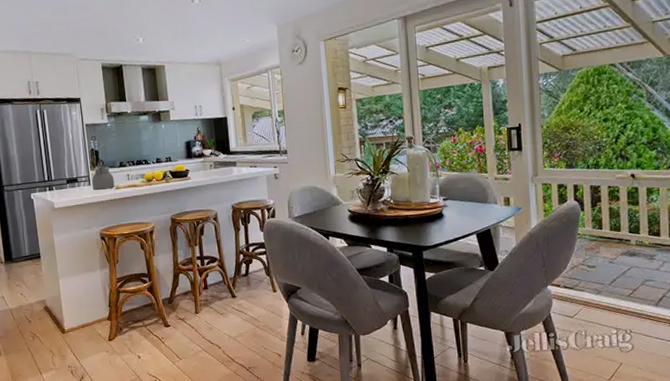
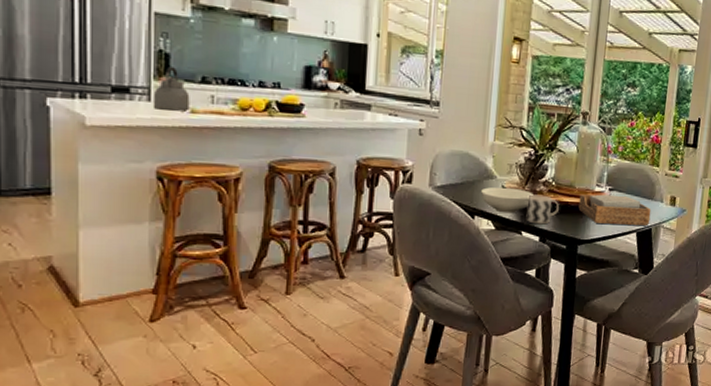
bowl: none [331,210,376,232] -> present [481,187,533,214]
cup: none [371,212,400,238] -> present [526,194,559,225]
napkin holder: none [417,203,488,231] -> present [578,194,651,227]

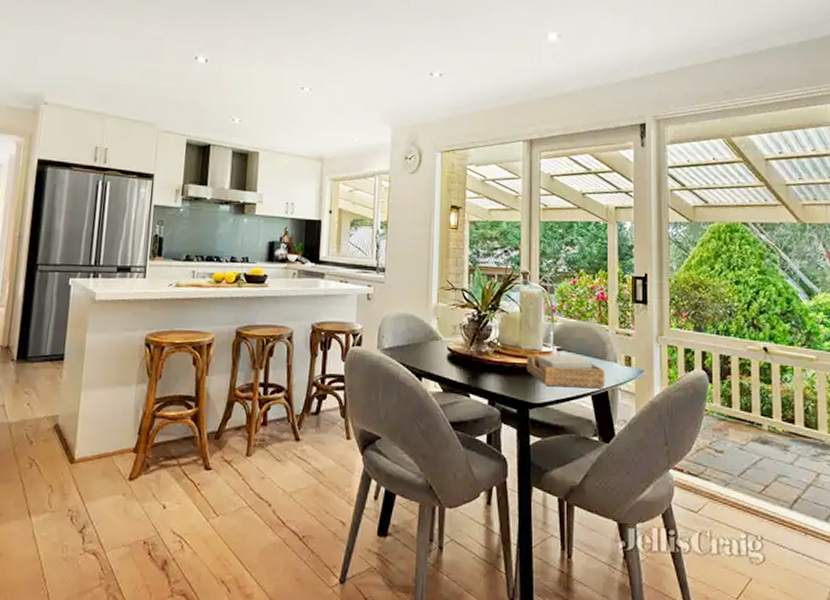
kettle: present [152,67,190,112] -> none [147,248,176,286]
bowl: present [481,187,533,214] -> none [427,348,479,375]
cup: present [526,194,559,225] -> none [473,355,506,387]

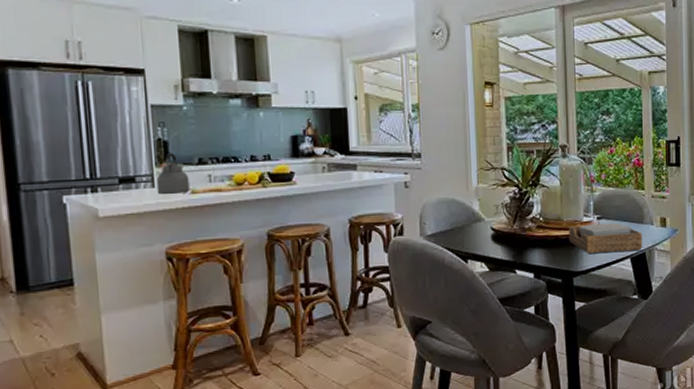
kettle: none [147,248,176,286] -> present [156,153,190,194]

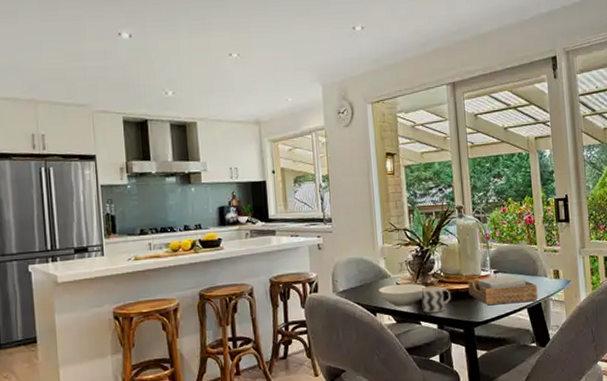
kettle: present [156,153,190,194] -> none [105,226,134,261]
bowl: none [471,228,523,254] -> present [379,283,425,307]
cup: none [517,231,549,261] -> present [421,286,451,313]

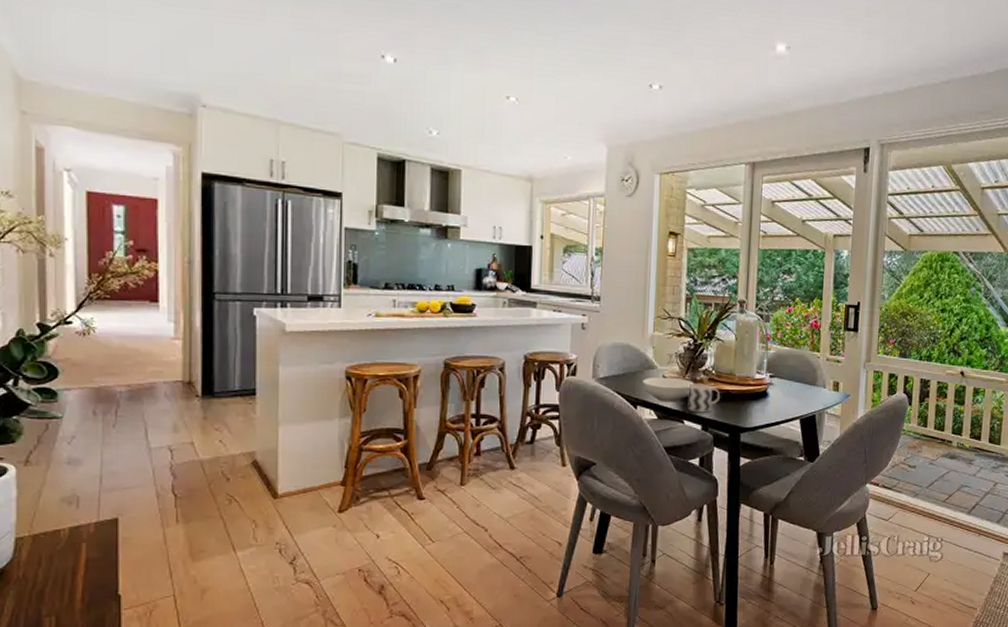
napkin holder: present [468,275,538,305] -> none [739,381,814,413]

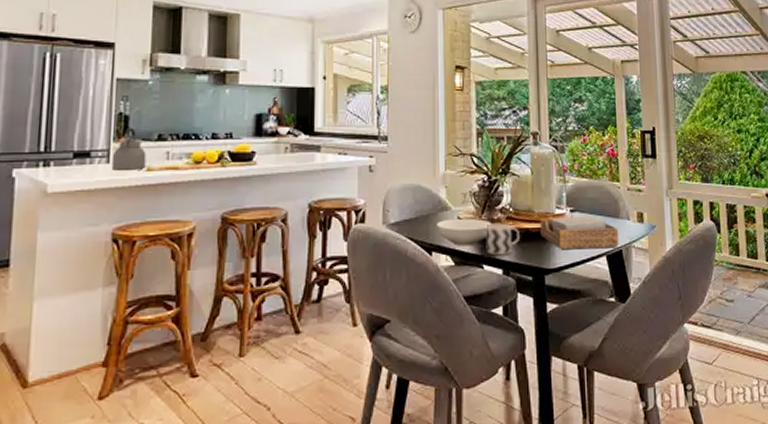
kettle: none [342,276,375,316] -> present [111,128,147,170]
napkin holder: none [739,381,814,413] -> present [540,216,619,250]

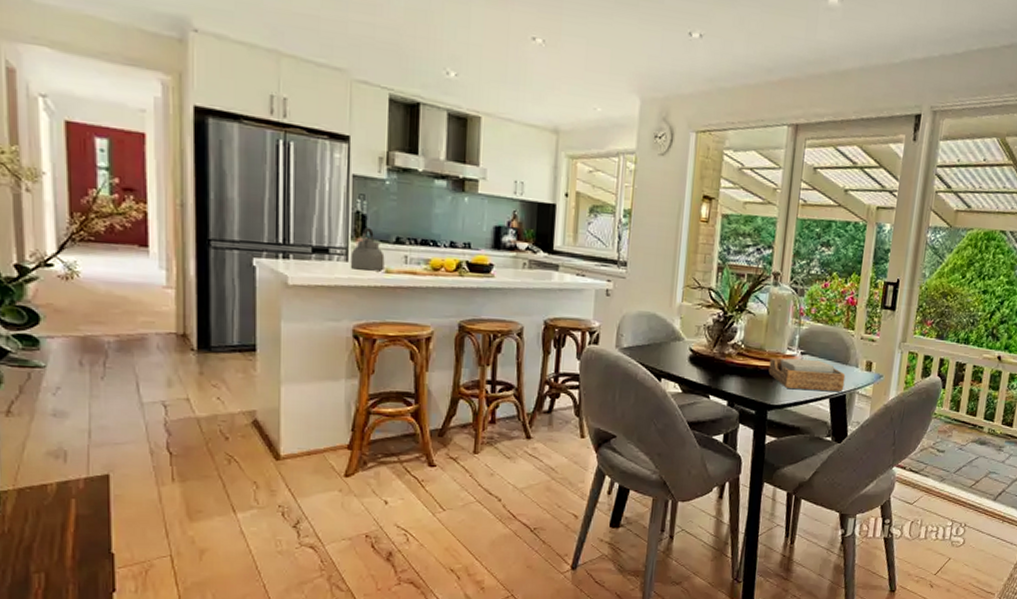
bowl: present [437,218,491,247] -> none [668,349,722,377]
cup: present [485,223,520,256] -> none [714,357,748,389]

